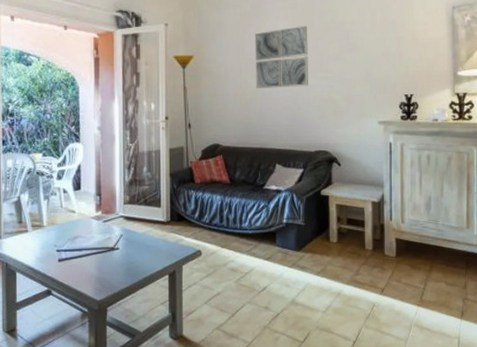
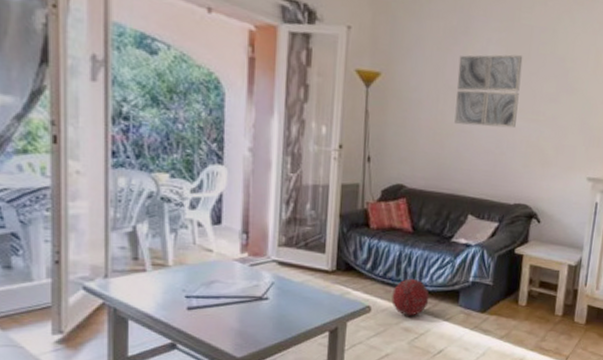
ball: none [218,223,250,258] -> present [391,278,430,316]

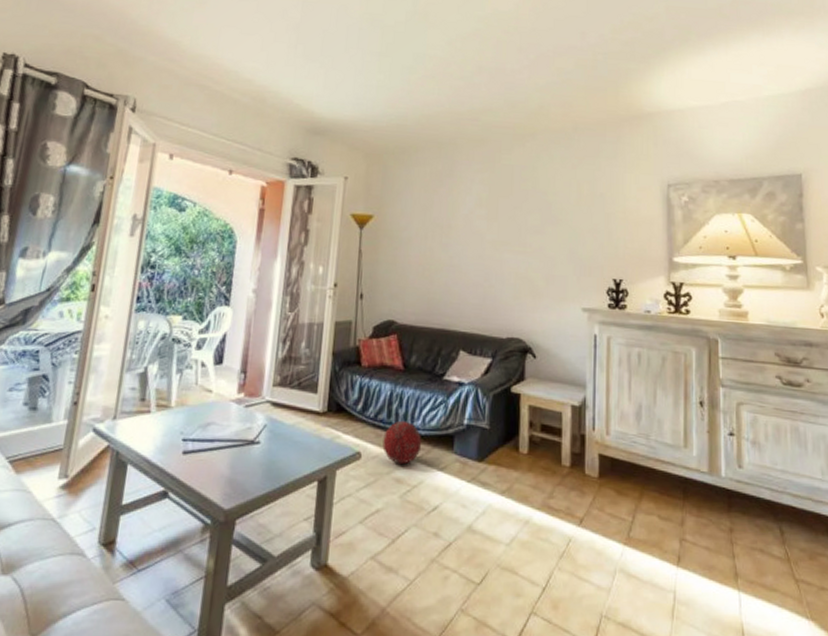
wall art: present [454,54,523,128] -> none [443,192,506,261]

